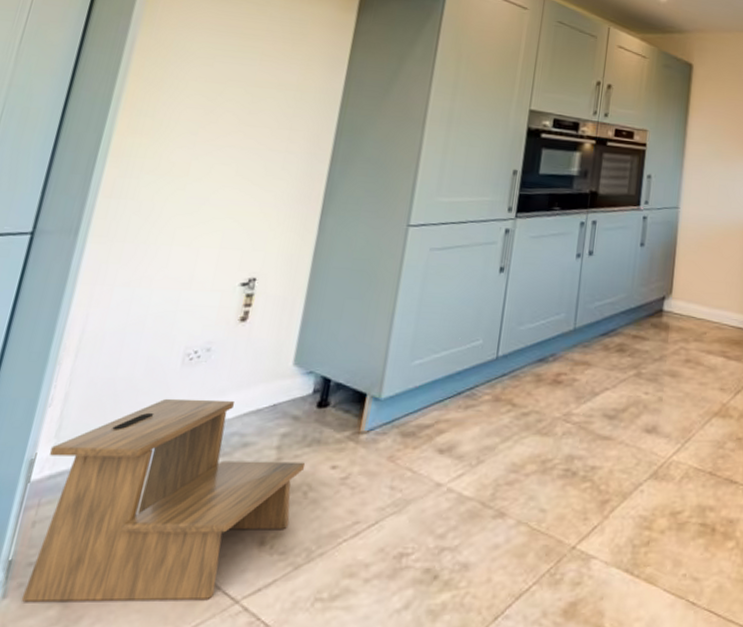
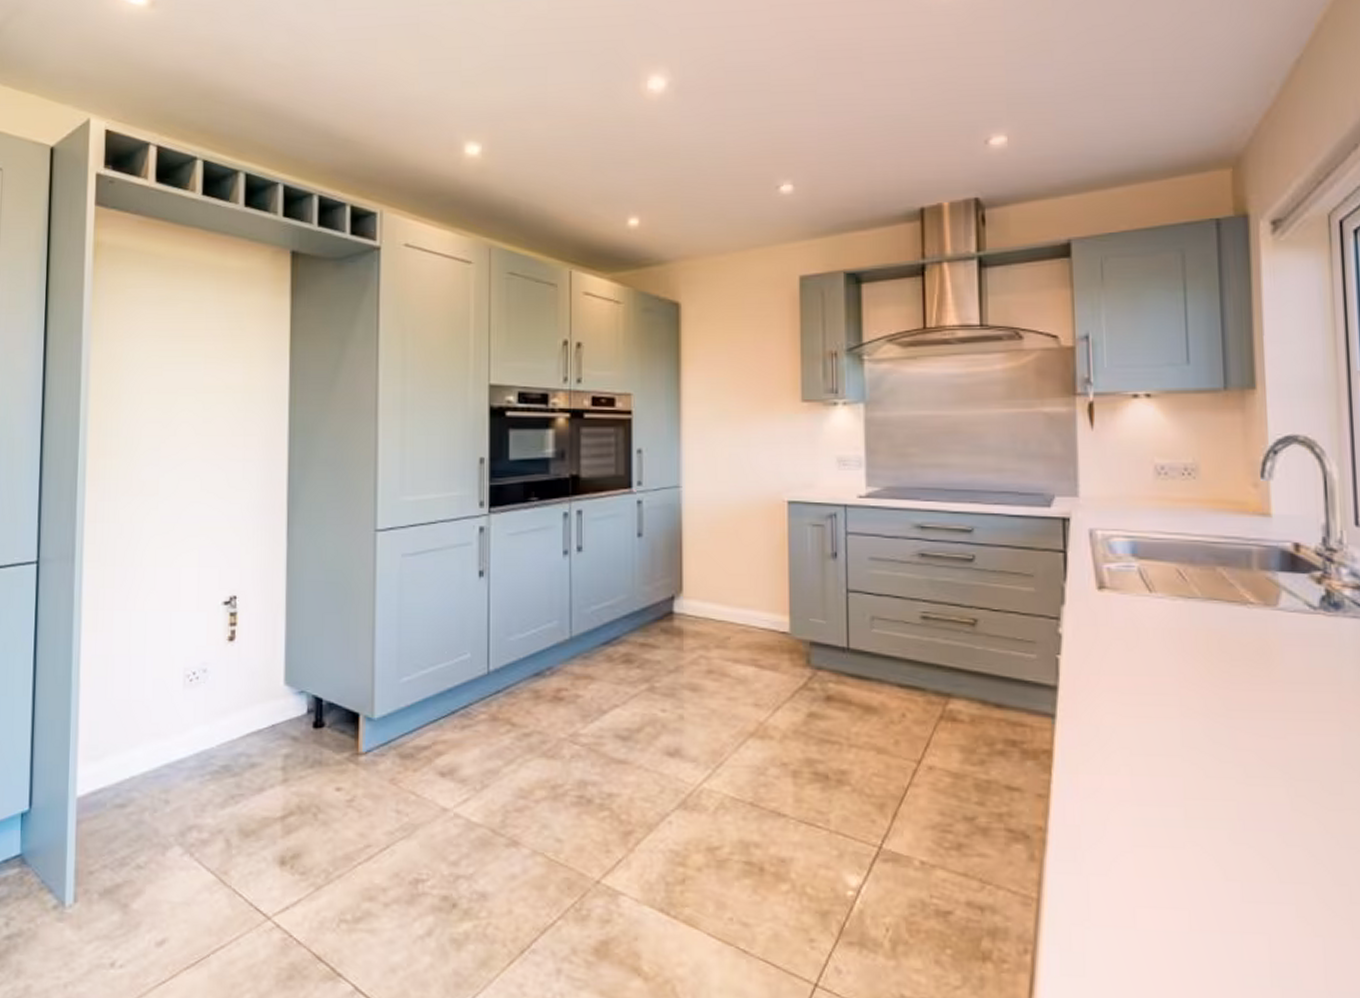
step stool: present [20,398,306,602] -> none [88,719,311,914]

